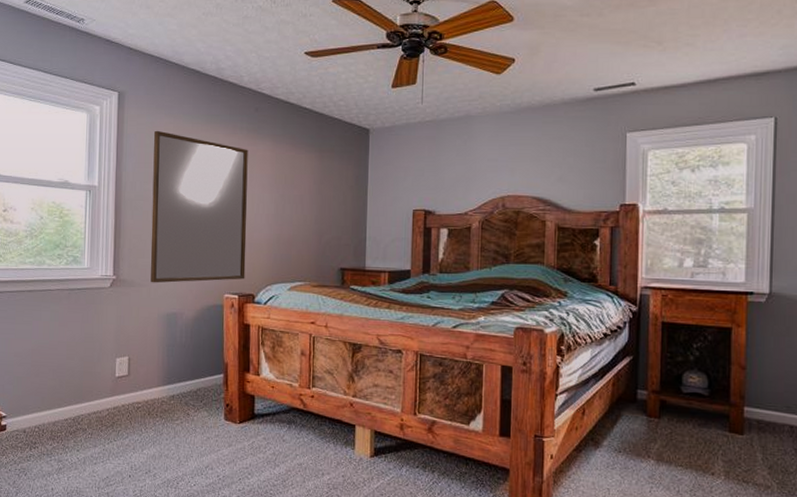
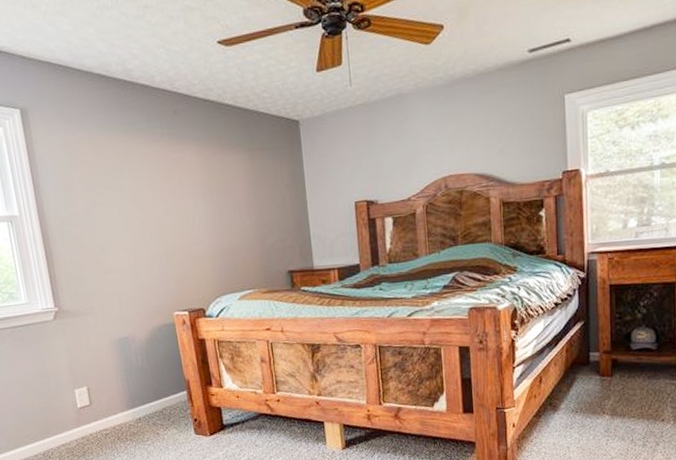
home mirror: present [150,130,248,283] -> none [69,147,193,310]

